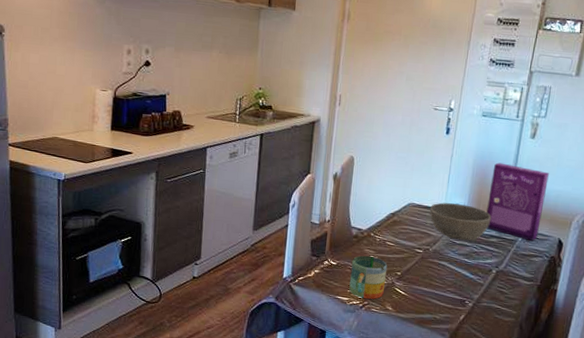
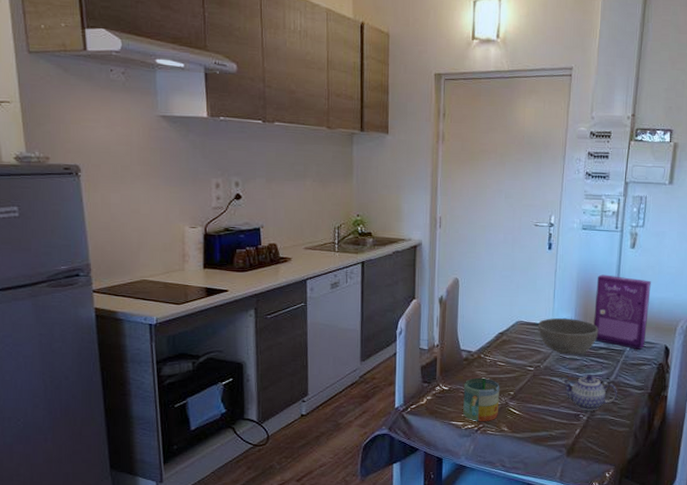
teapot: none [449,261,506,298] -> present [561,375,617,411]

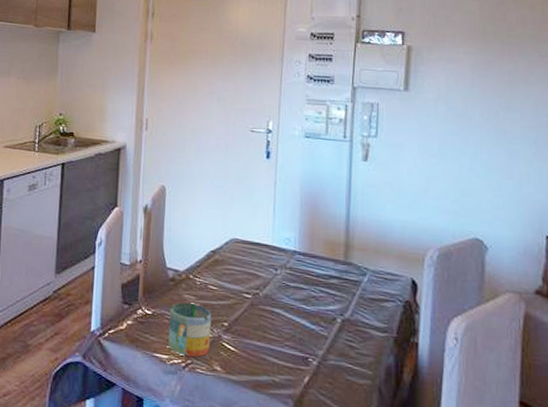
bowl: present [538,318,599,355] -> none [256,237,328,283]
teapot: present [561,375,617,411] -> none [285,308,354,355]
cereal box: present [594,274,651,349] -> none [322,189,390,282]

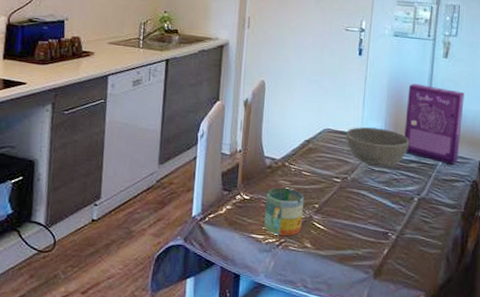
bowl: none [256,237,328,283] -> present [346,127,410,167]
cereal box: none [322,189,390,282] -> present [404,83,465,165]

